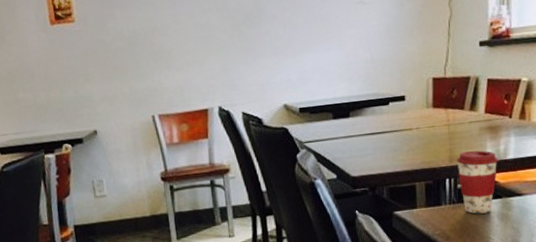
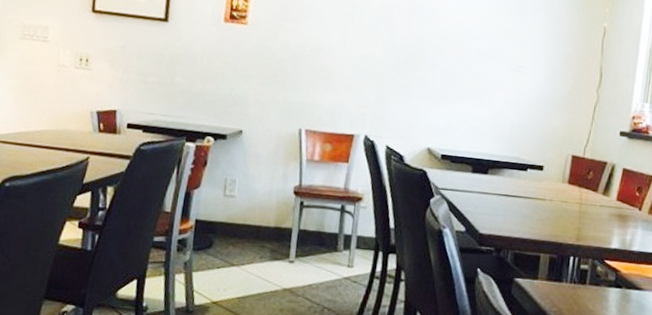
coffee cup: present [456,150,499,214] -> none [582,233,624,301]

